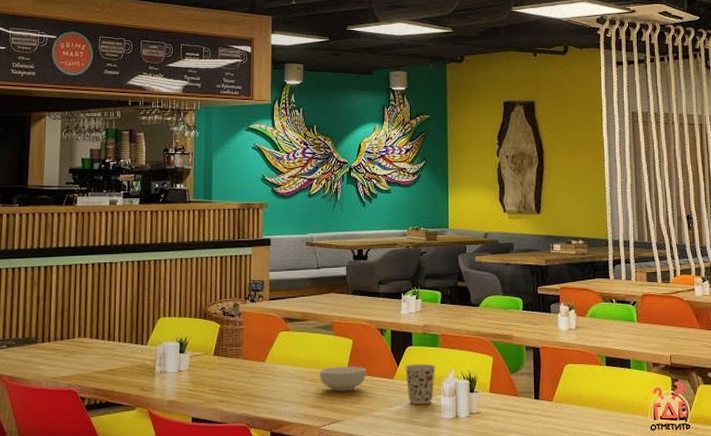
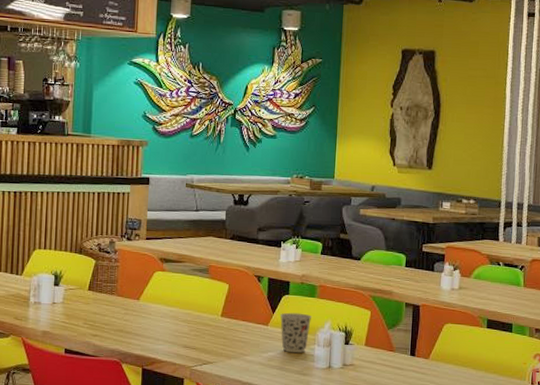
cereal bowl: present [320,366,366,392] -> none [193,309,241,335]

